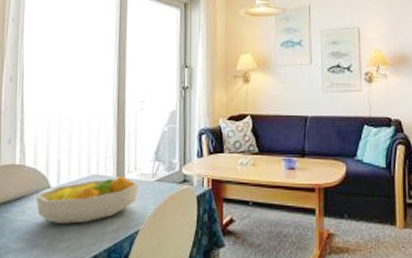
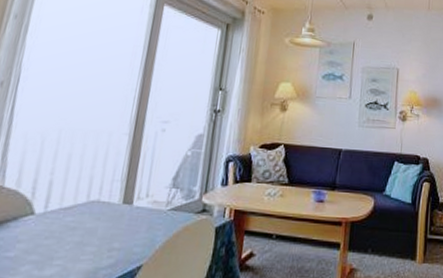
fruit bowl: present [36,174,139,225] -> none [11,201,149,259]

